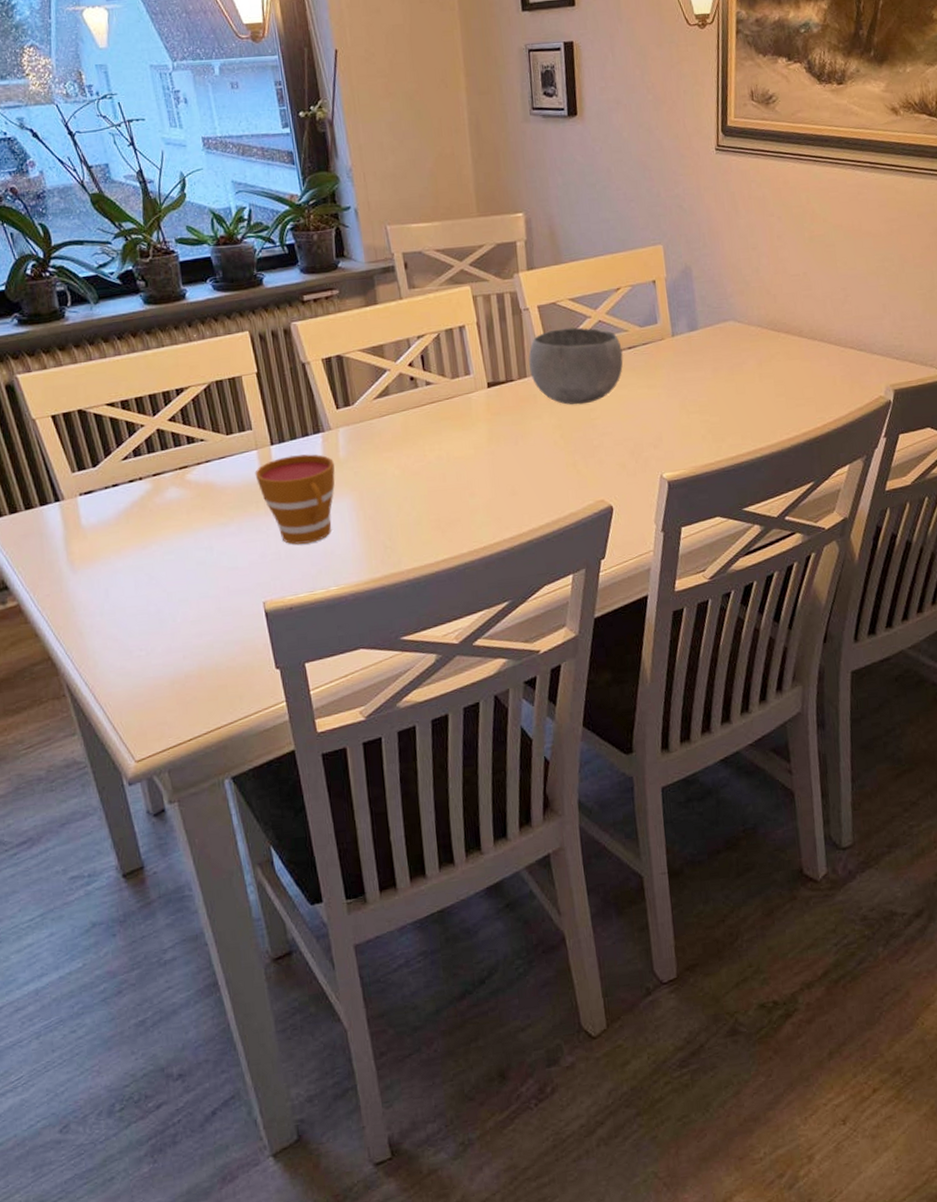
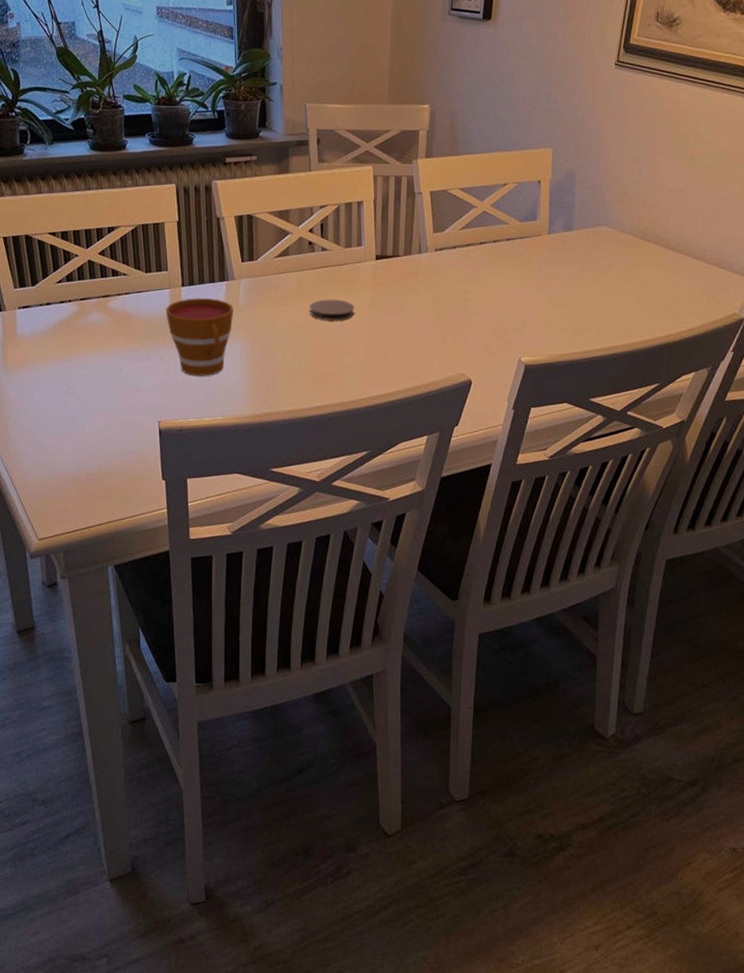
coaster: none [420,436,473,462] -> present [309,299,355,321]
bowl: present [528,327,624,405] -> none [415,214,501,286]

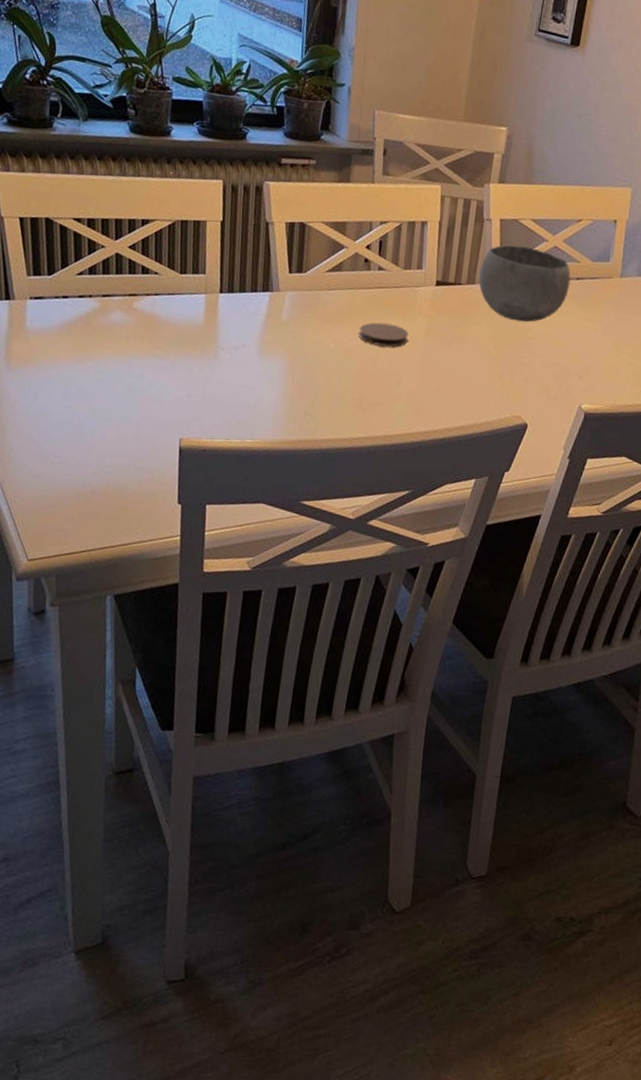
cup: present [165,298,233,376] -> none [198,307,275,394]
bowl: none [415,214,501,286] -> present [479,244,571,322]

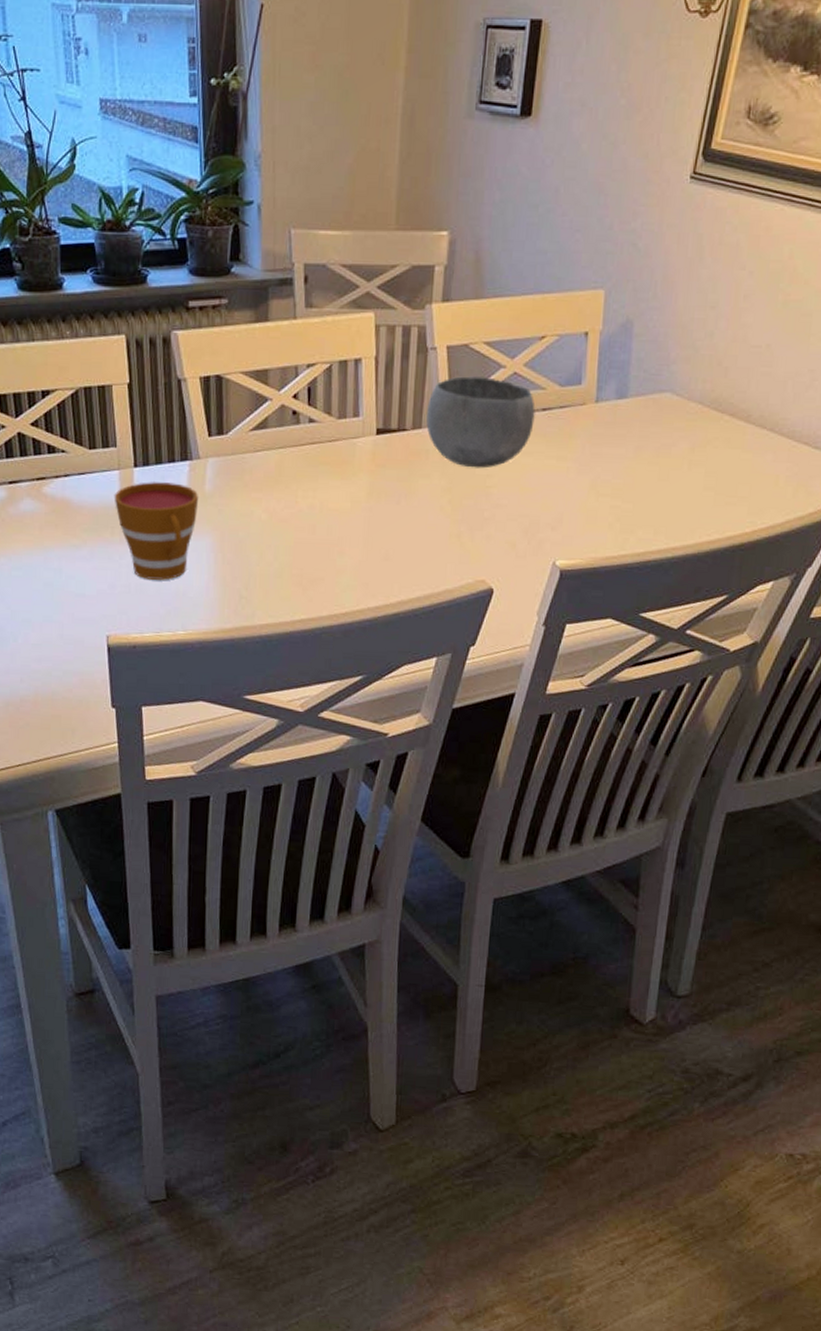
cup: none [198,307,275,394] -> present [114,482,198,580]
coaster: present [359,322,409,347] -> none [292,484,350,512]

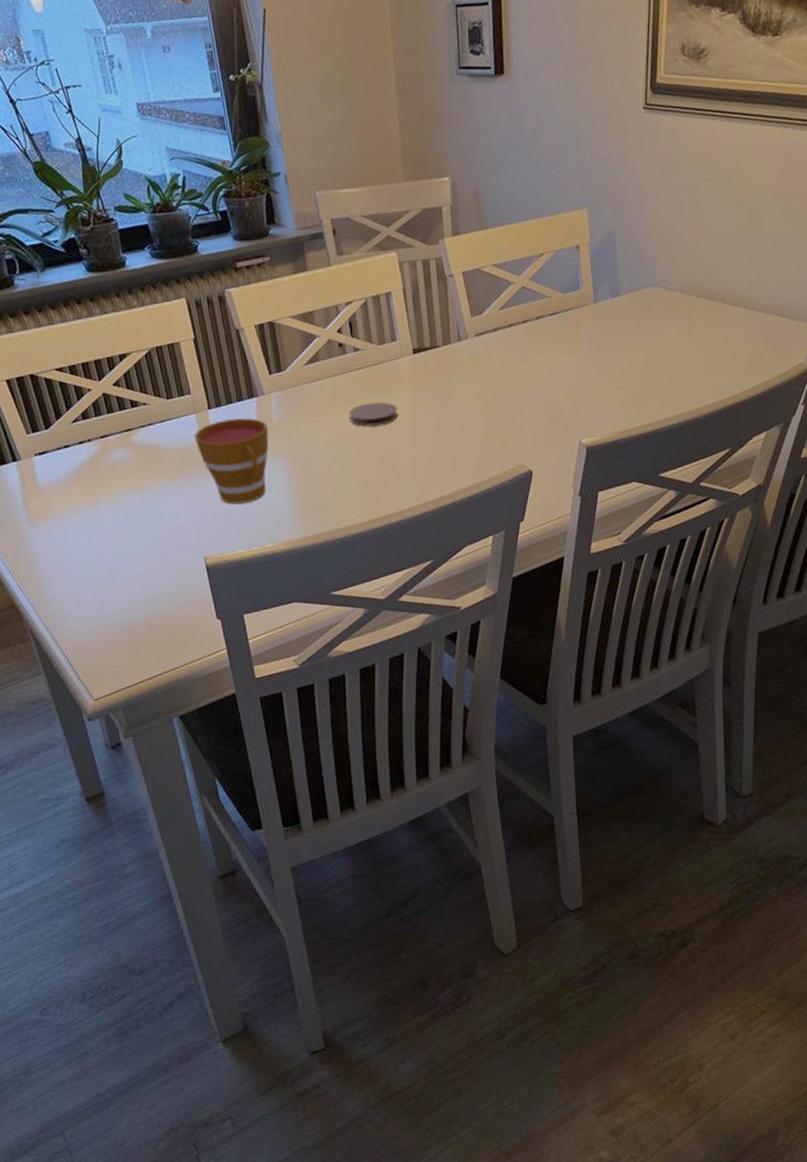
coaster: none [292,484,350,512] -> present [349,402,399,426]
bowl: present [426,376,535,468] -> none [453,293,546,372]

